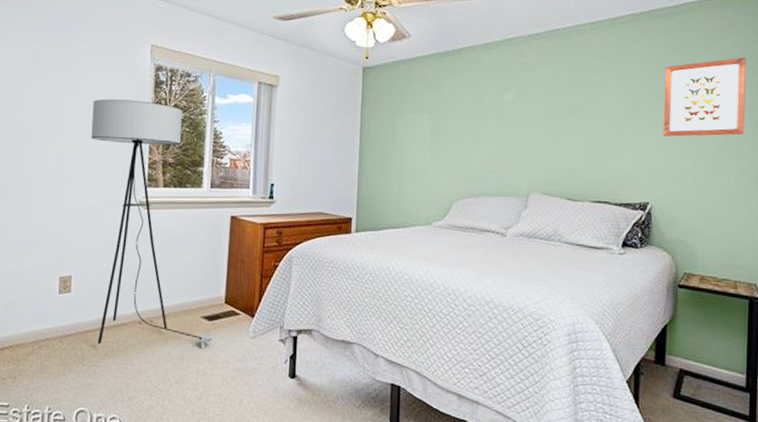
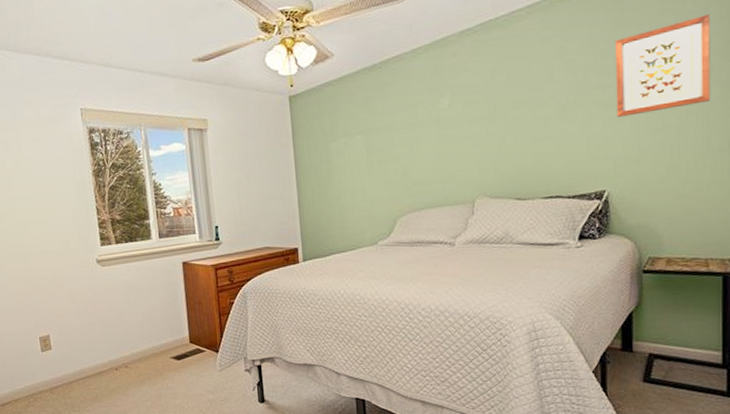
floor lamp: present [91,99,215,348] -> none [37,164,186,392]

